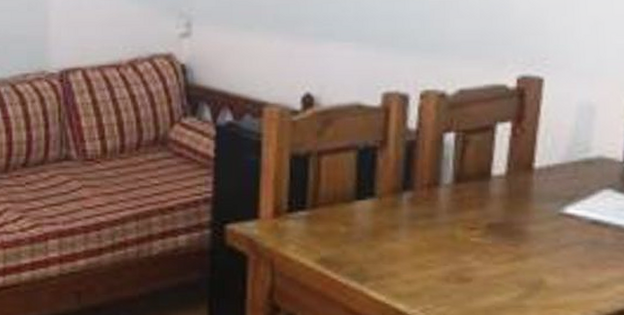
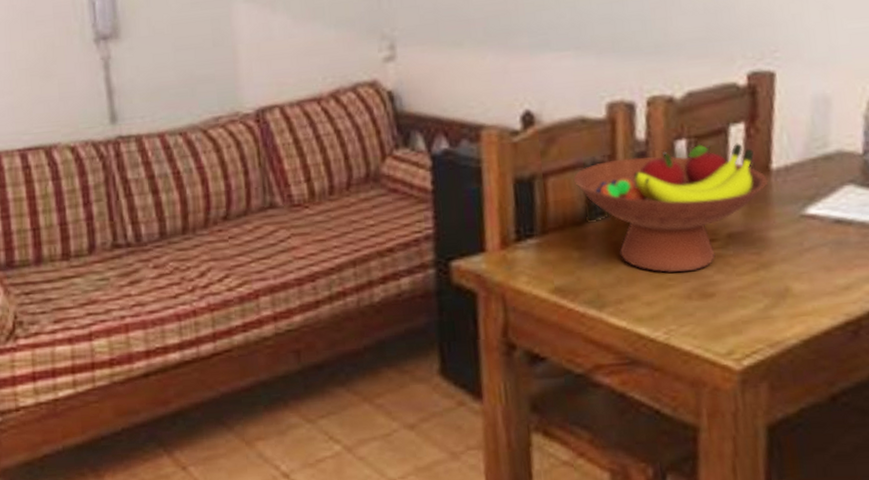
fruit bowl: none [345,138,530,256] -> present [573,143,768,273]

